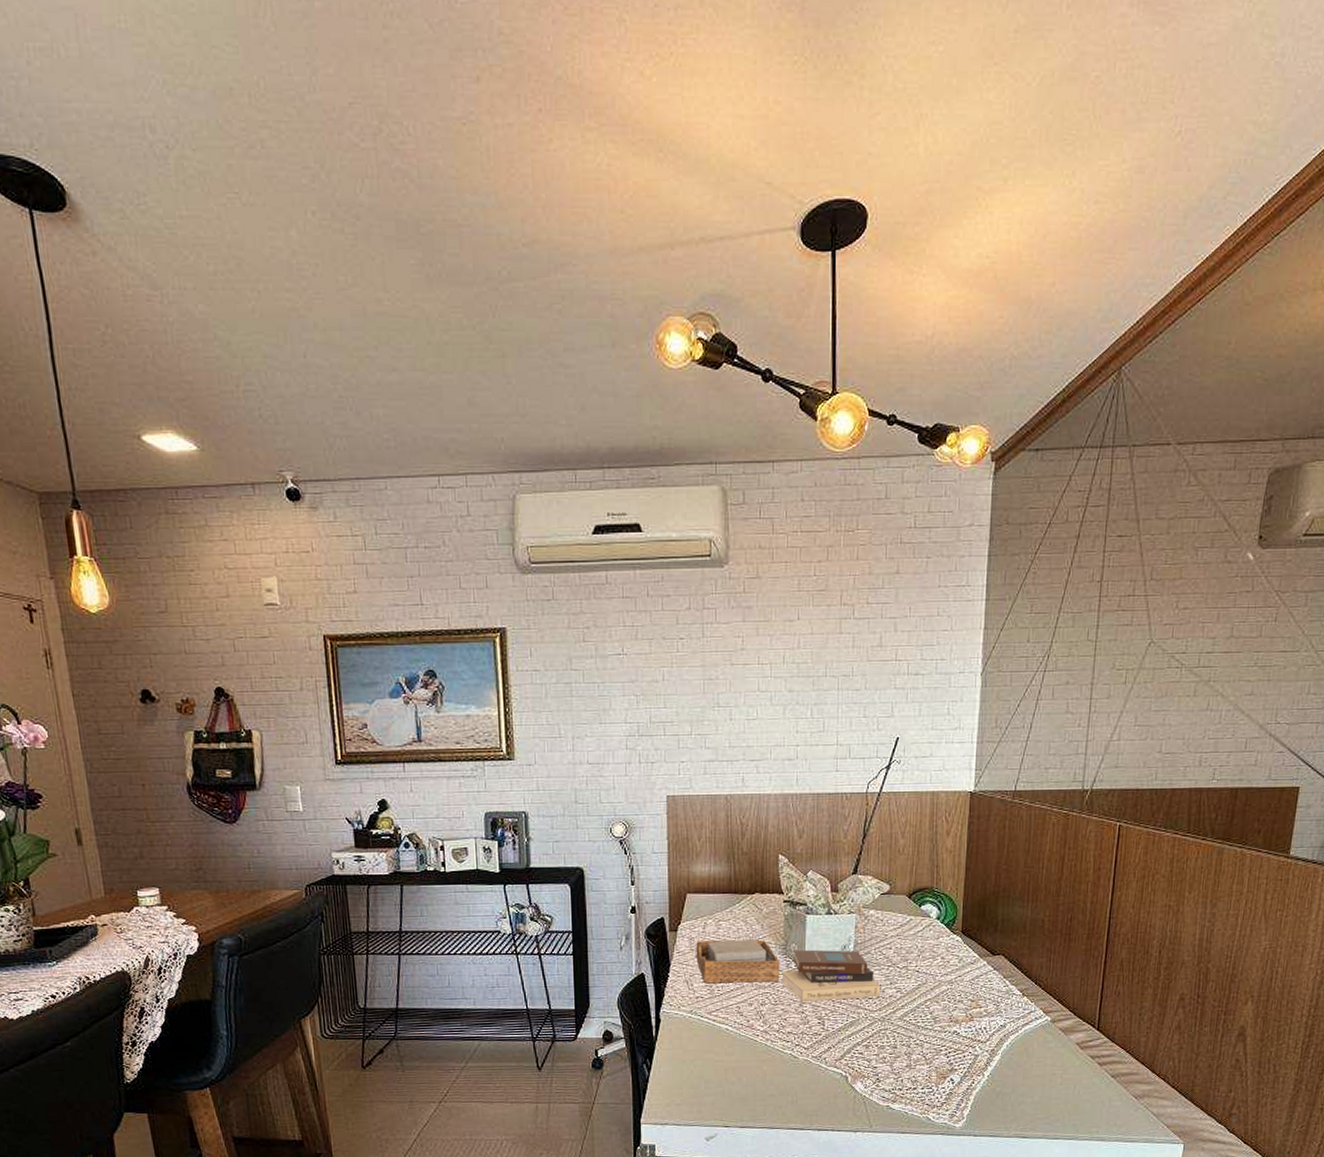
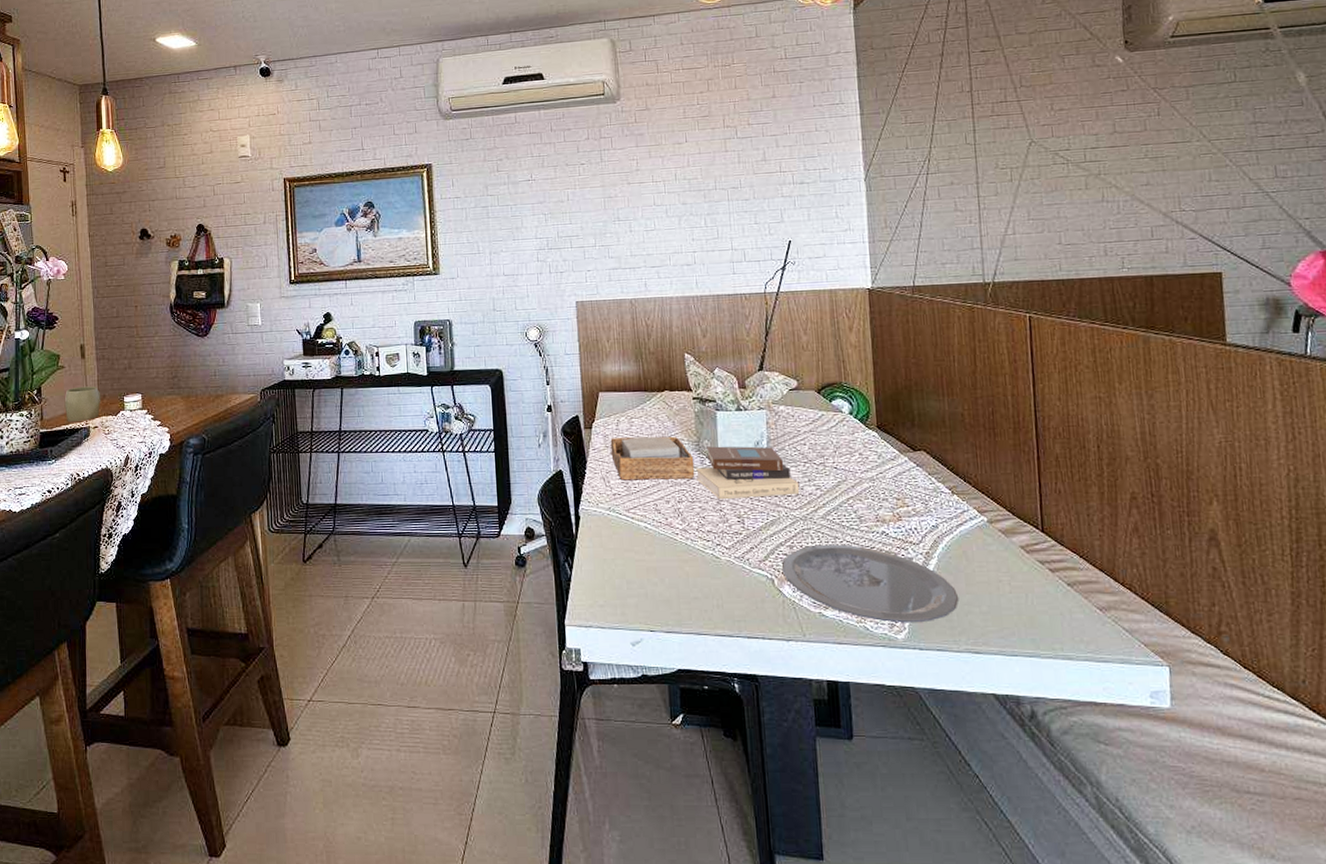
mug: none [61,877,109,920] -> present [64,386,101,423]
plate: none [856,1043,1015,1113] -> present [781,544,959,623]

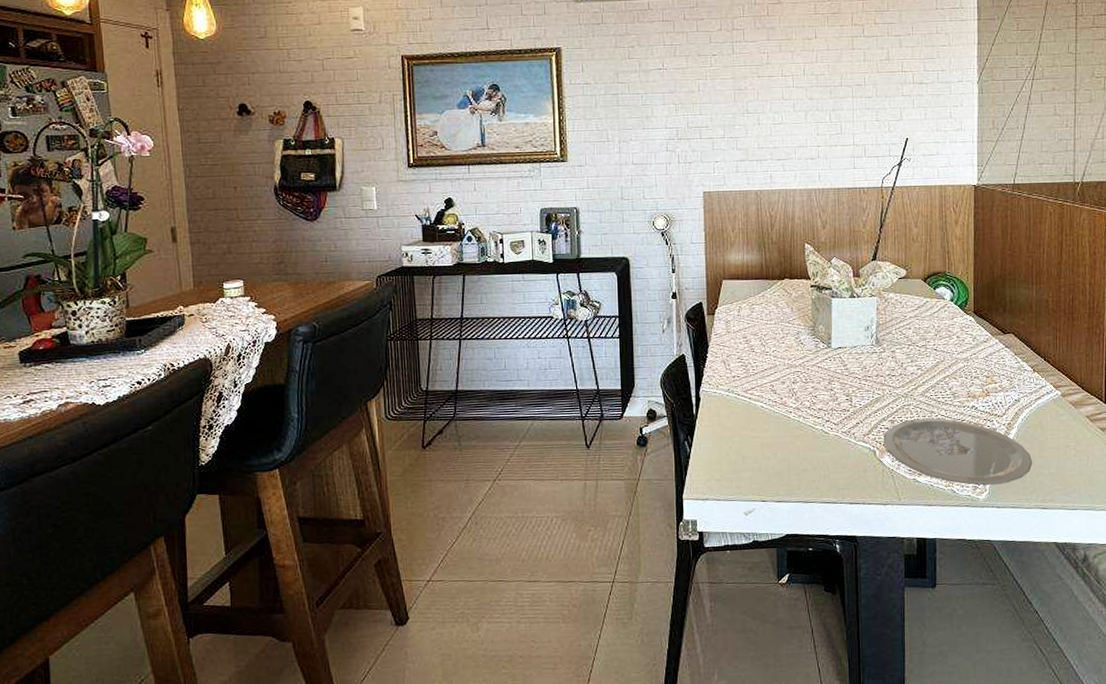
mug: present [64,386,101,423] -> none [154,271,197,311]
napkin holder: present [610,436,695,481] -> none [732,321,810,364]
books: present [696,446,800,500] -> none [811,330,903,380]

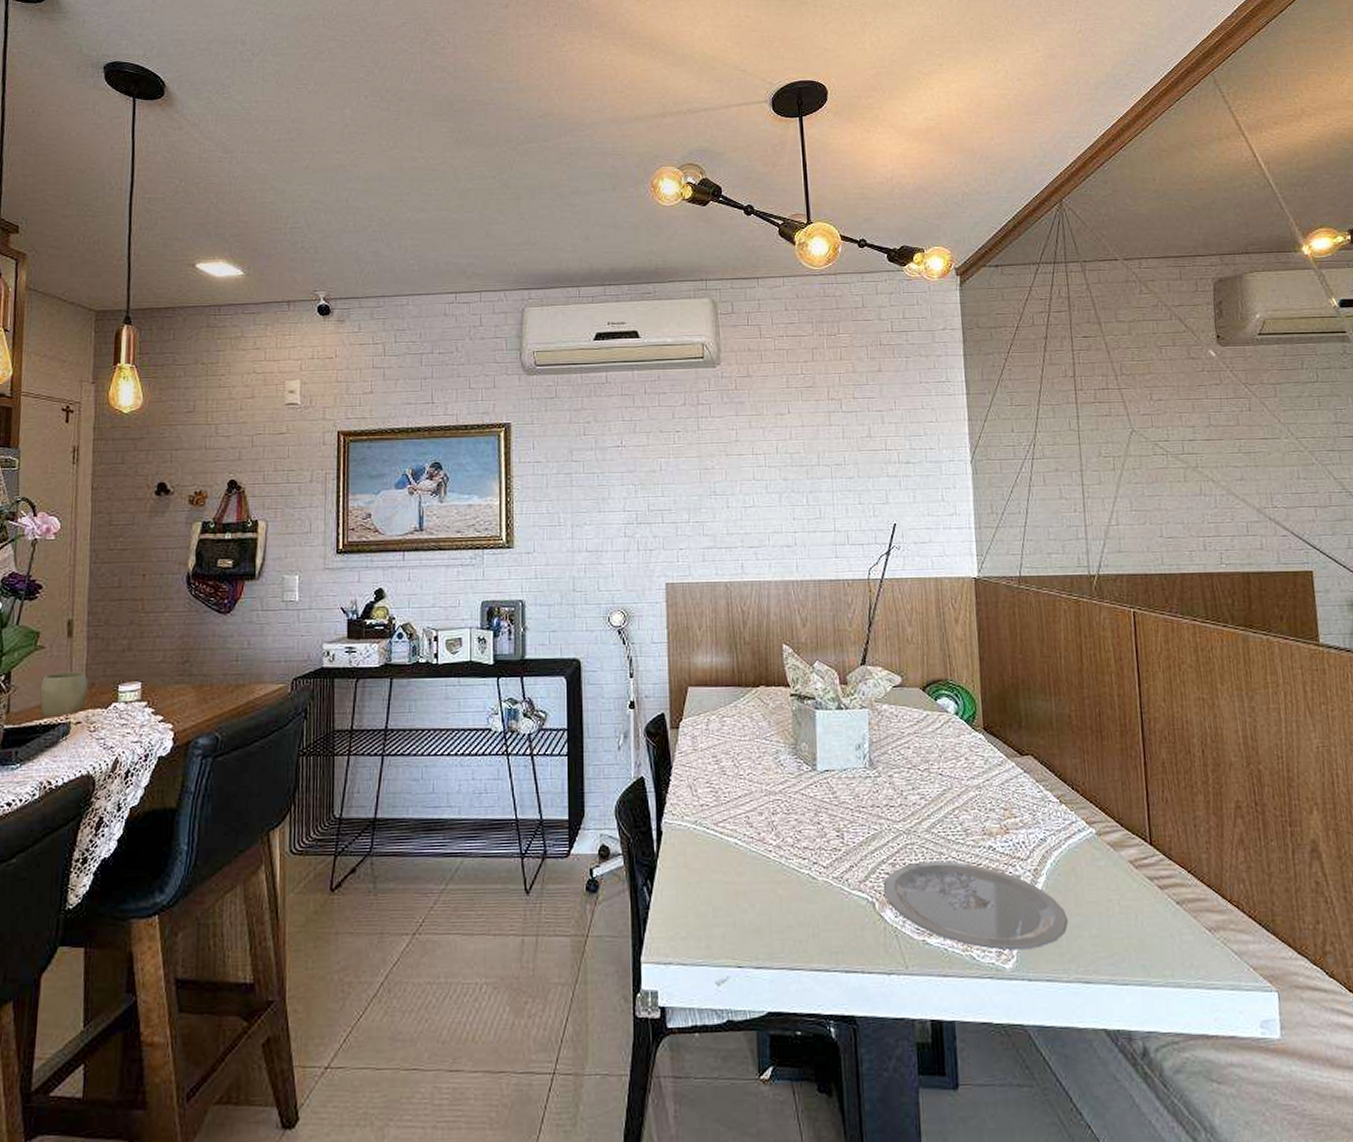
mug: none [154,271,197,311] -> present [40,671,89,717]

